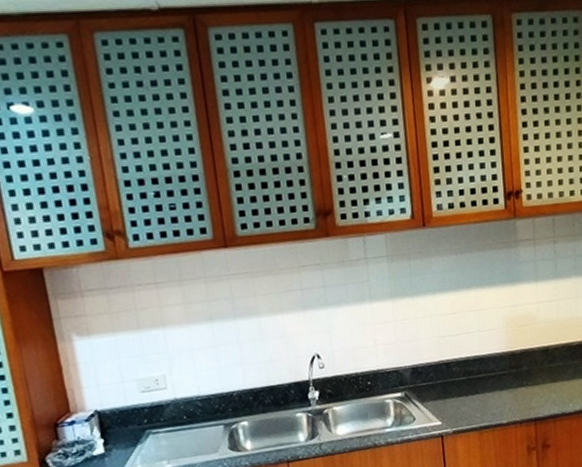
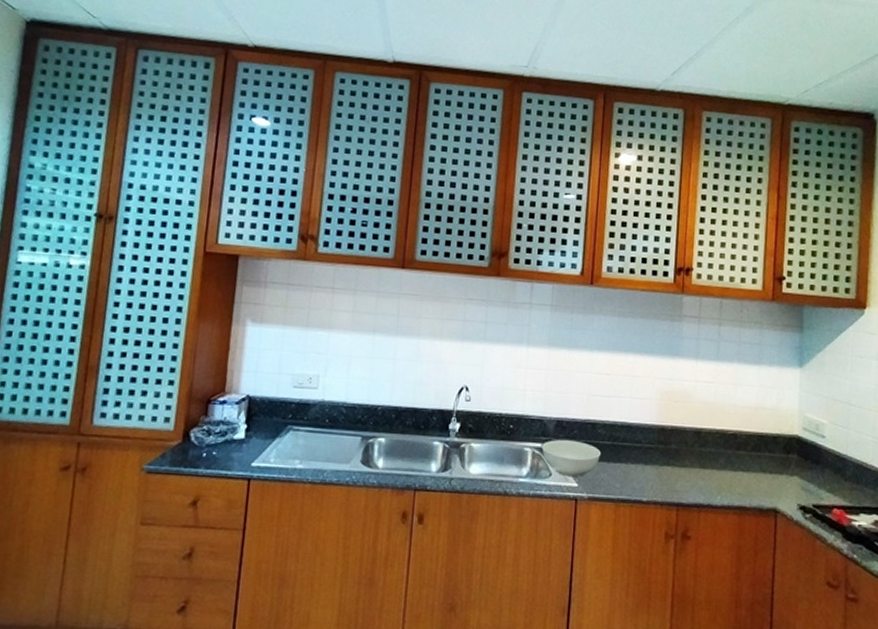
bowl: none [401,382,459,417] -> present [542,440,602,477]

